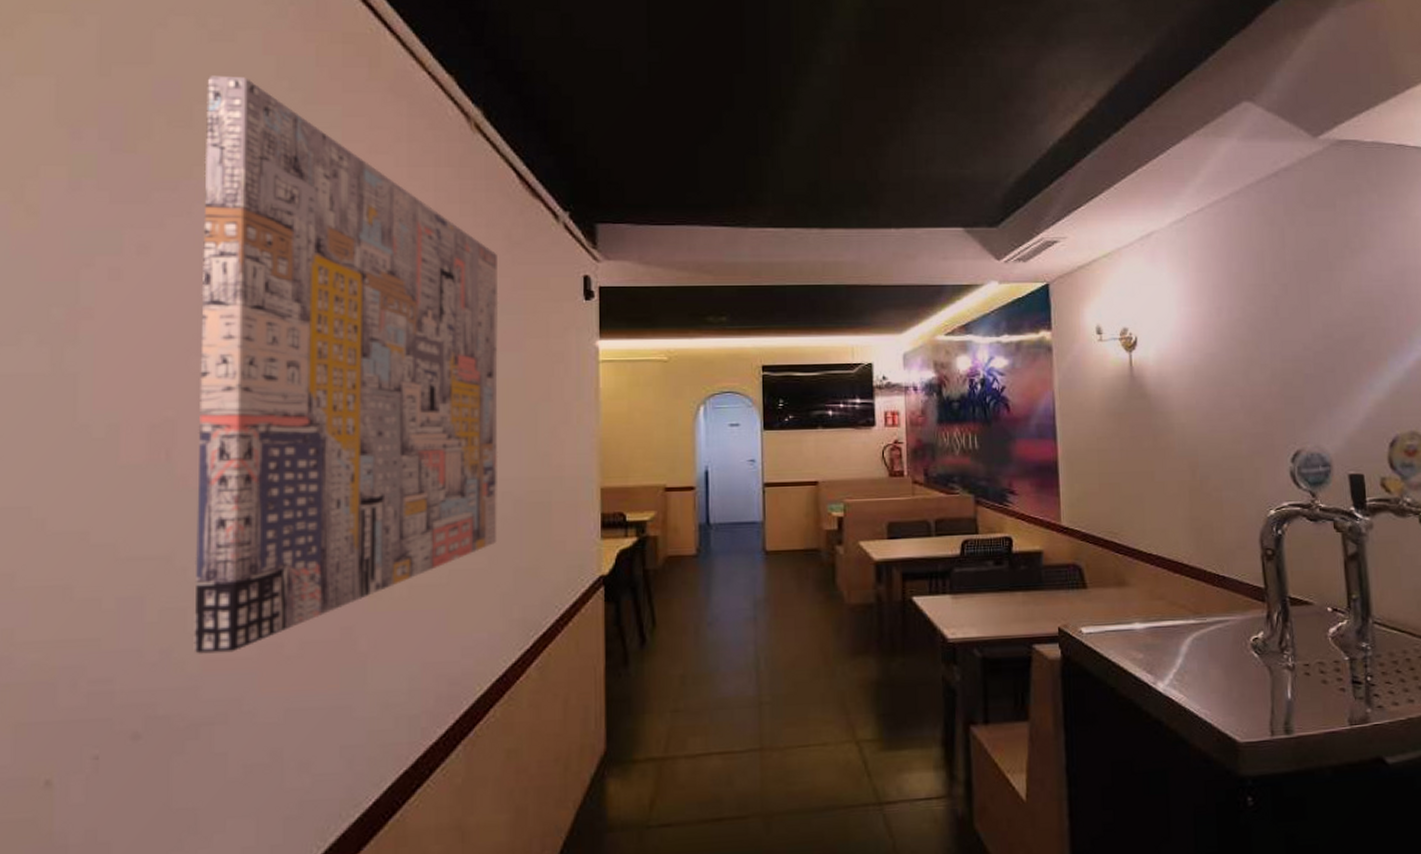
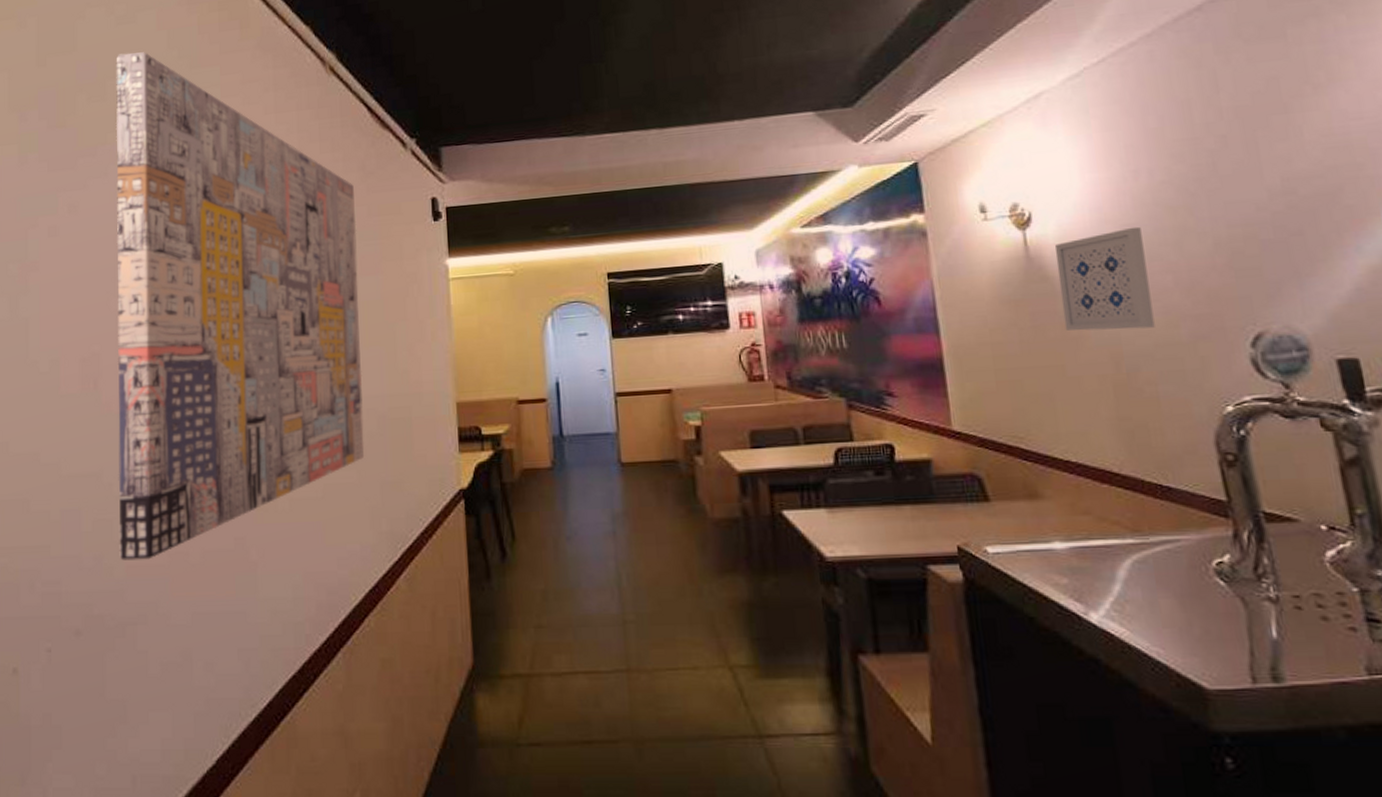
wall art: none [1153,356,1224,443] -> present [1054,226,1155,331]

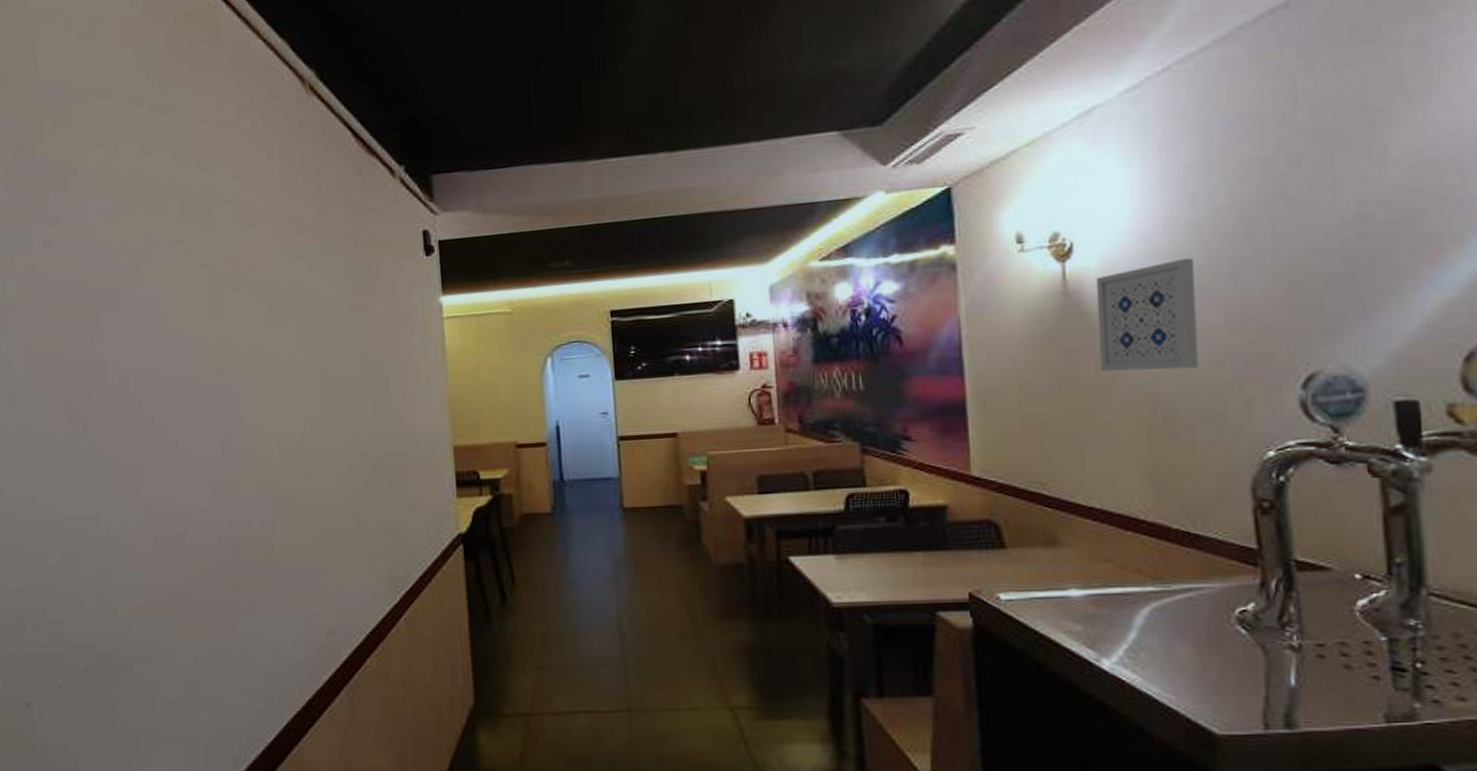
wall art: present [116,52,365,561] -> none [81,71,361,602]

